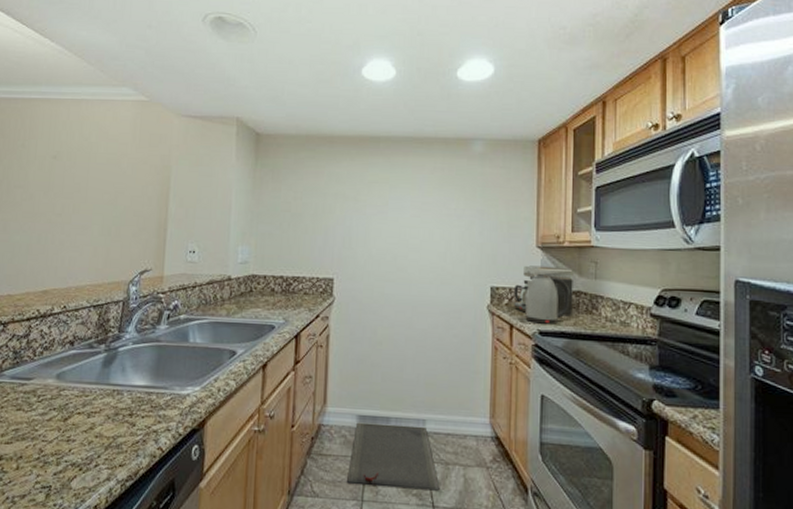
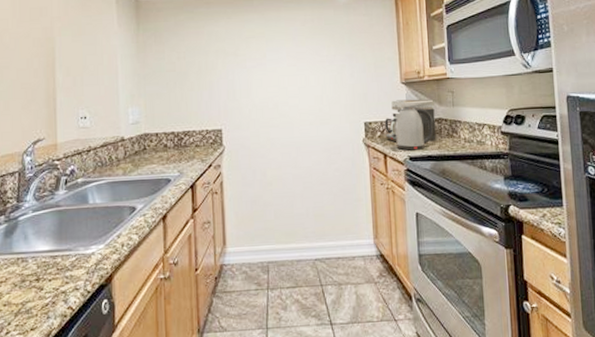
door mat: present [347,422,440,491] -> none [251,254,336,314]

